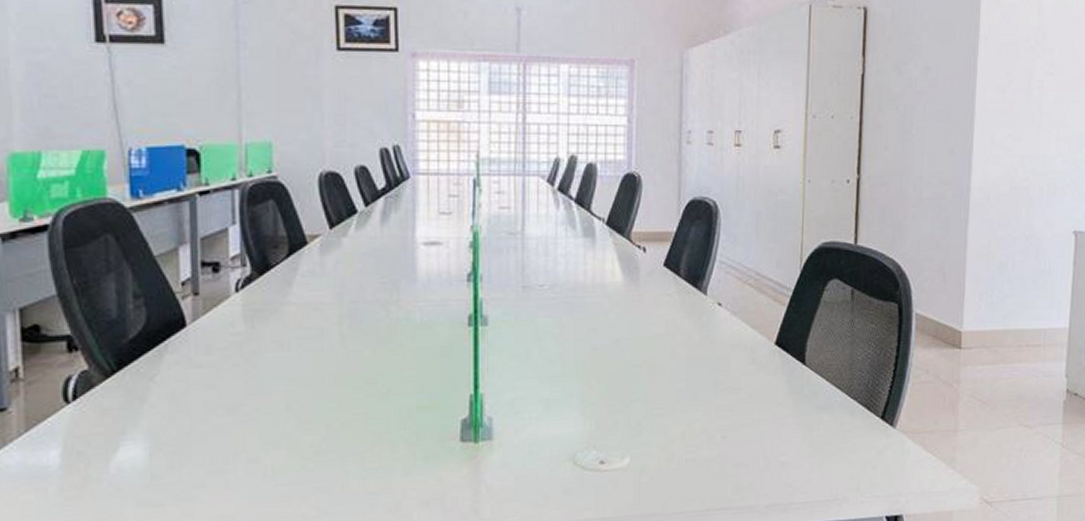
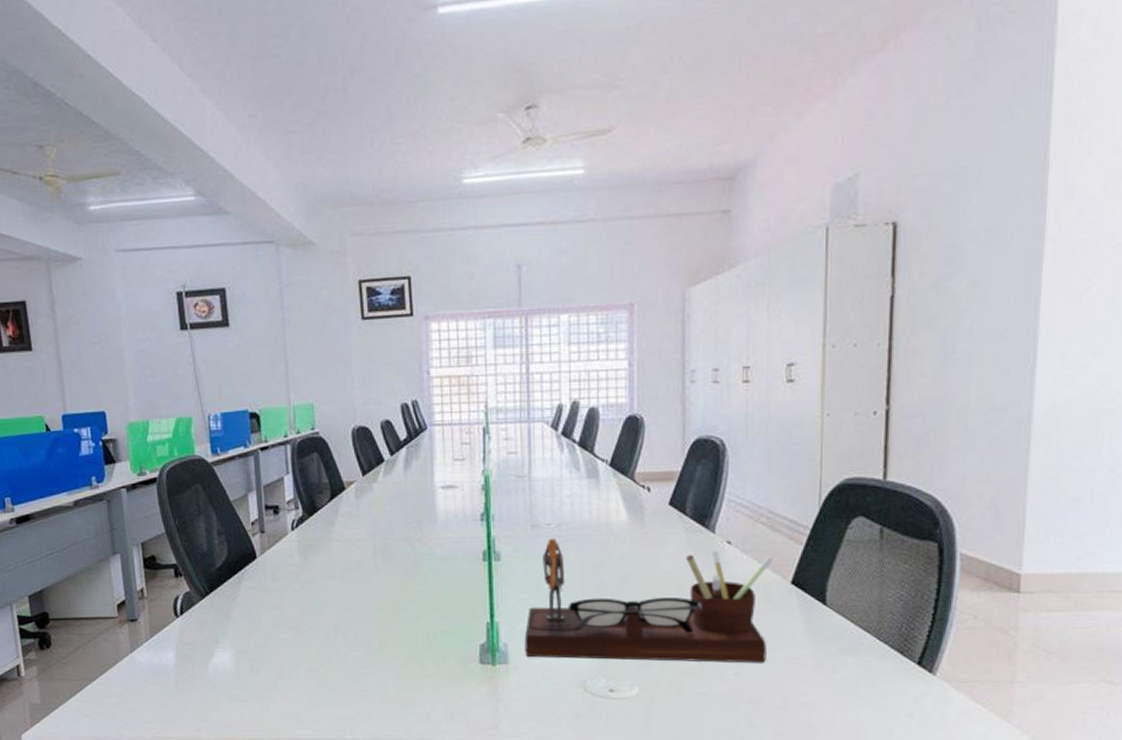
desk organizer: none [511,299,760,432] -> present [524,537,774,663]

